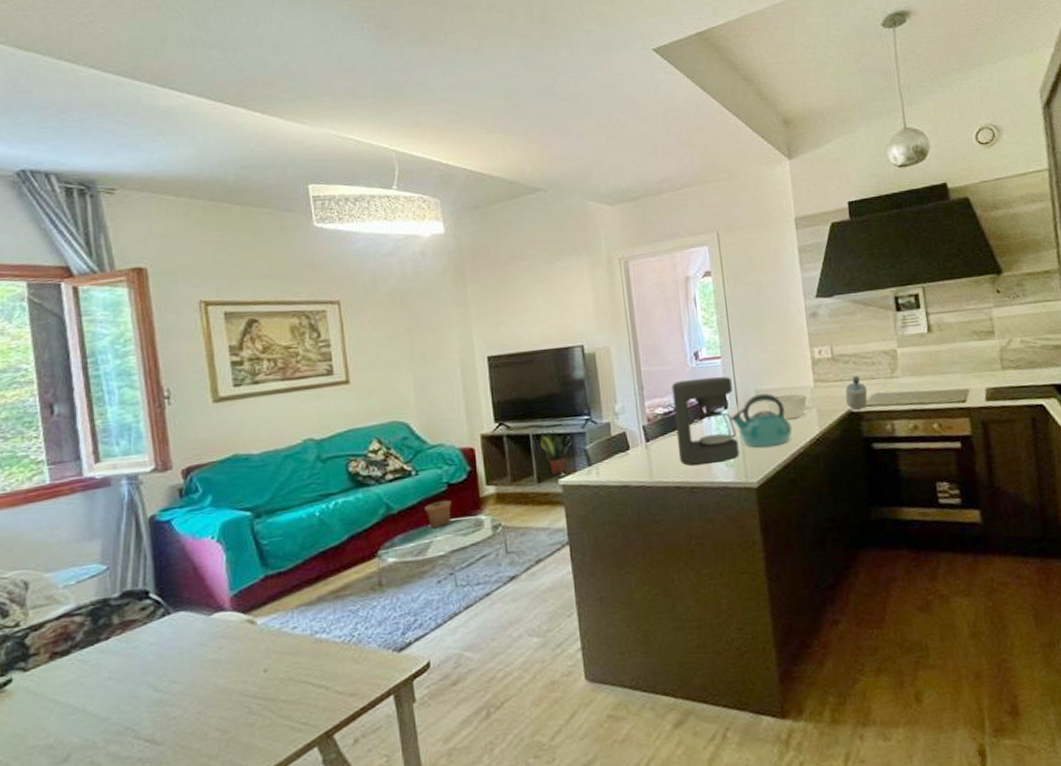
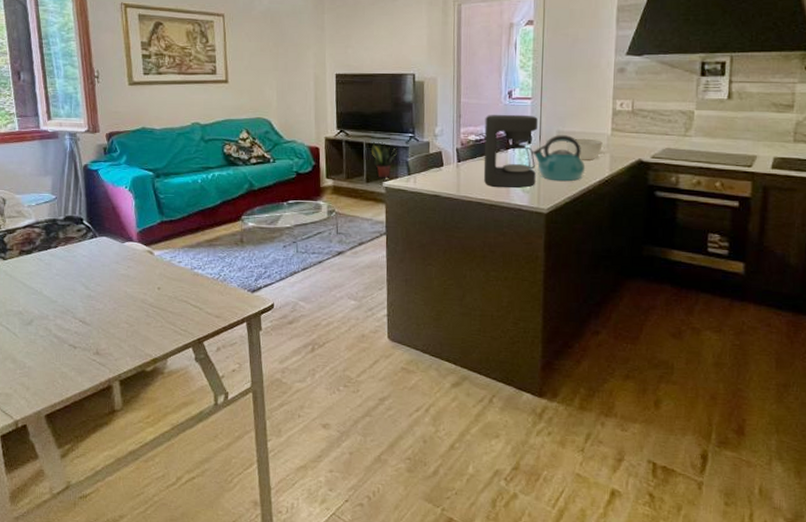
planter: present [424,500,452,529] -> none [278,185,299,206]
soap dispenser: present [845,376,868,410] -> none [637,130,659,160]

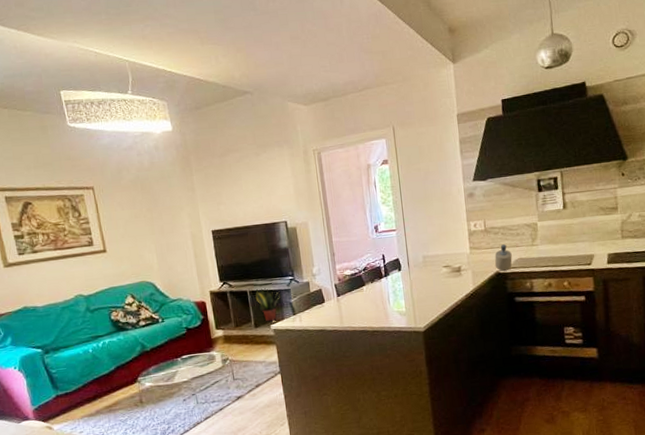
coffee maker: present [483,114,538,188] -> none [357,245,410,315]
kettle: present [533,134,586,182] -> none [404,258,452,302]
bowl: present [566,139,603,162] -> none [432,259,464,280]
soap dispenser: none [637,130,659,160] -> present [494,244,512,271]

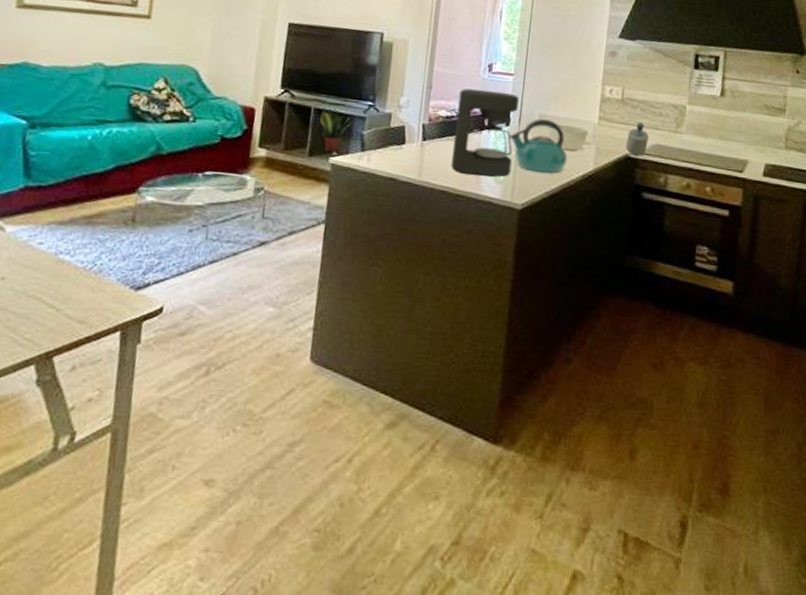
coffee maker: none [357,245,410,315] -> present [450,88,519,178]
kettle: none [404,258,452,302] -> present [510,118,568,174]
bowl: none [432,259,464,280] -> present [548,125,588,152]

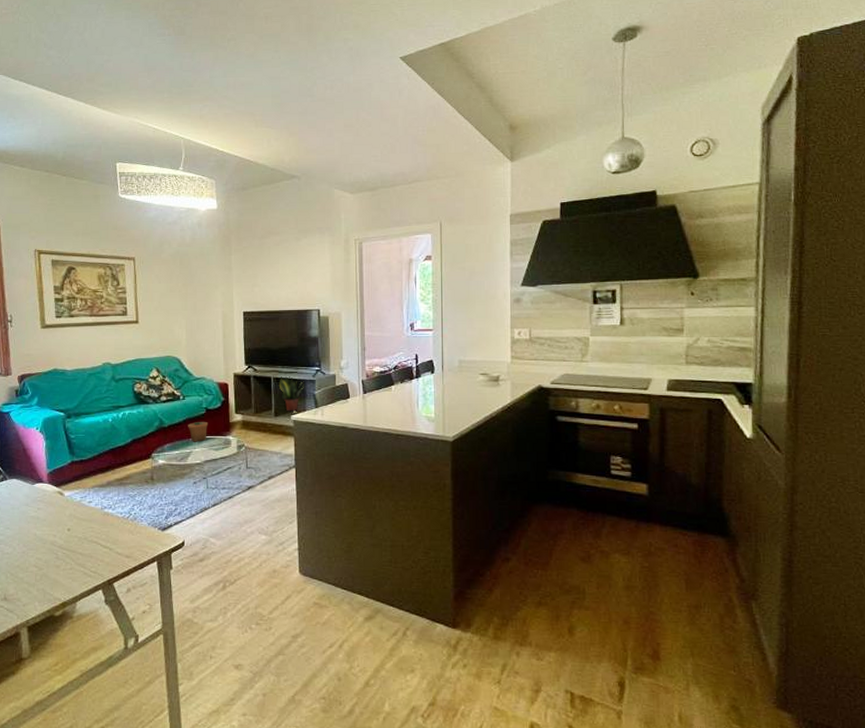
planter: none [193,151,222,179] -> present [188,421,209,442]
coffee maker: present [450,88,519,178] -> none [389,345,440,417]
kettle: present [510,118,568,174] -> none [436,363,488,409]
bowl: present [548,125,588,152] -> none [468,368,503,389]
soap dispenser: present [625,122,649,156] -> none [537,357,558,386]

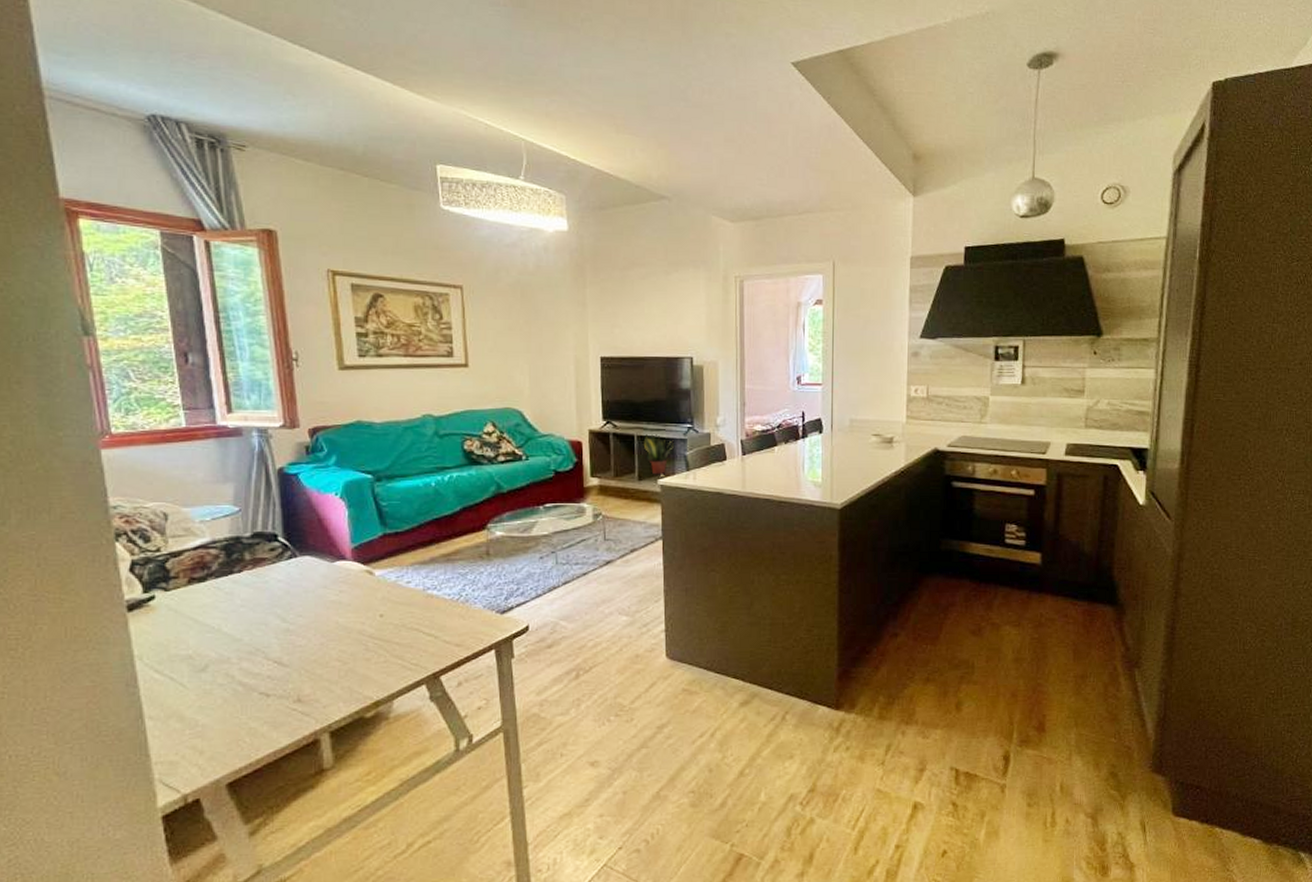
planter: present [188,421,209,442] -> none [532,485,558,510]

